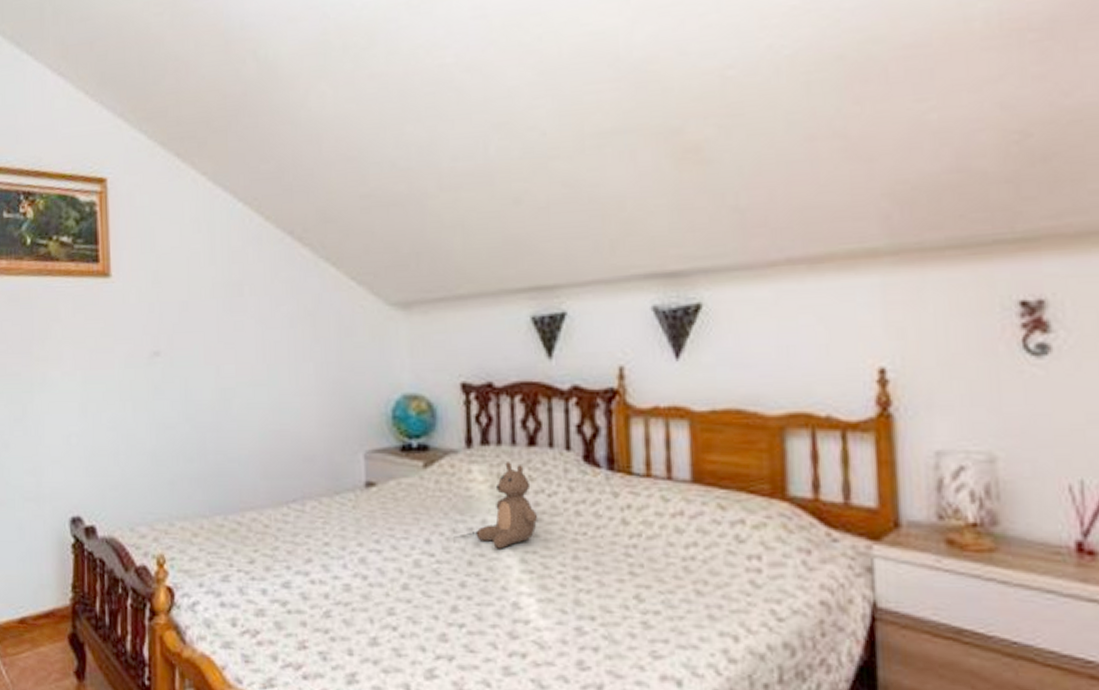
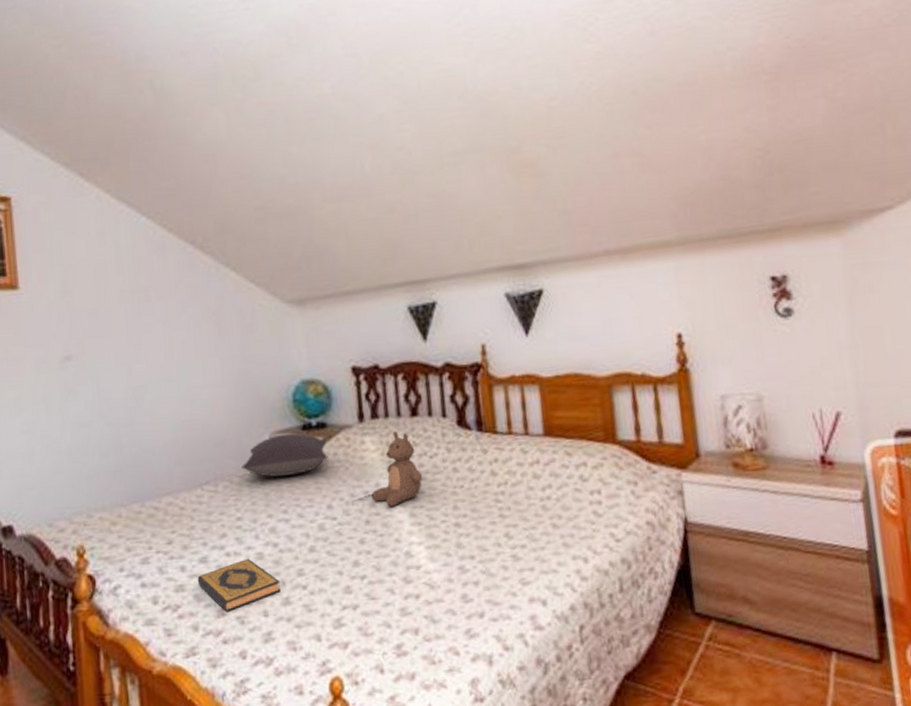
hardback book: none [279,588,368,644] -> present [197,558,281,612]
pillow: none [332,454,429,502] -> present [241,433,328,477]

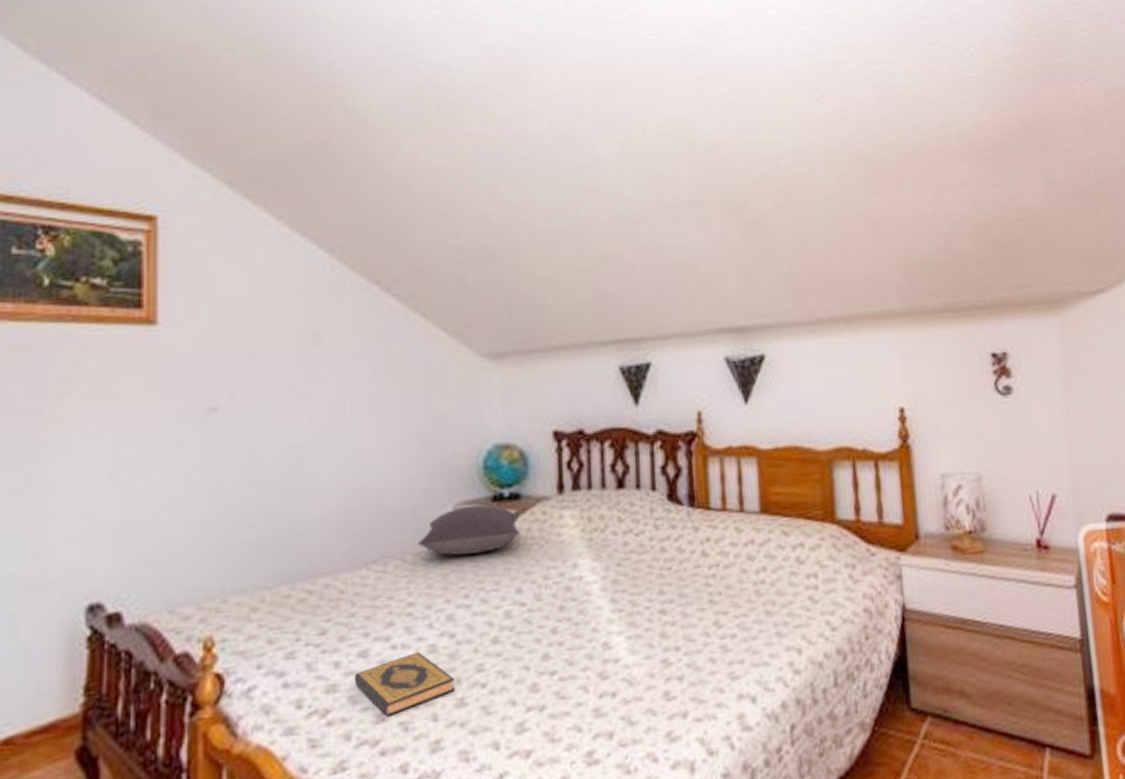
teddy bear: present [372,431,423,507] -> none [569,505,627,592]

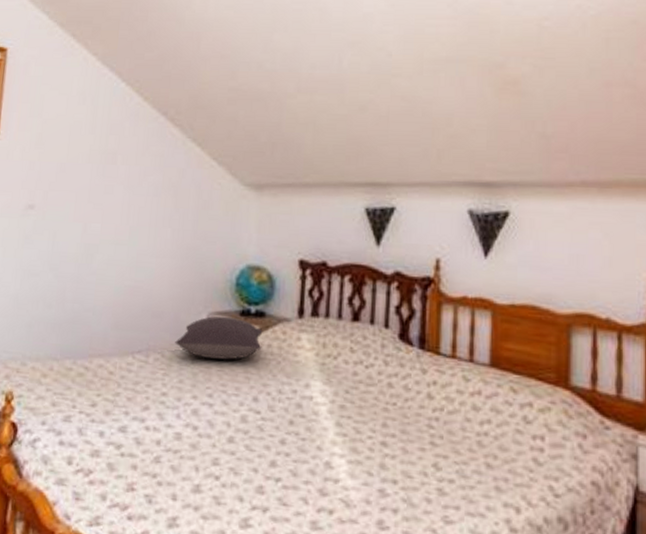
hardback book: present [354,651,455,716] -> none [113,436,194,487]

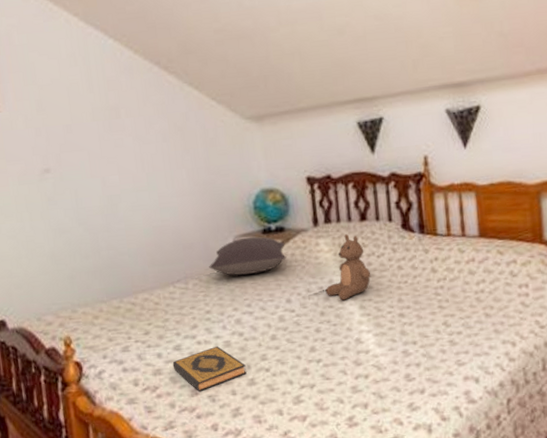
hardback book: none [113,436,194,487] -> present [172,345,247,391]
teddy bear: none [300,333,355,412] -> present [326,234,371,301]

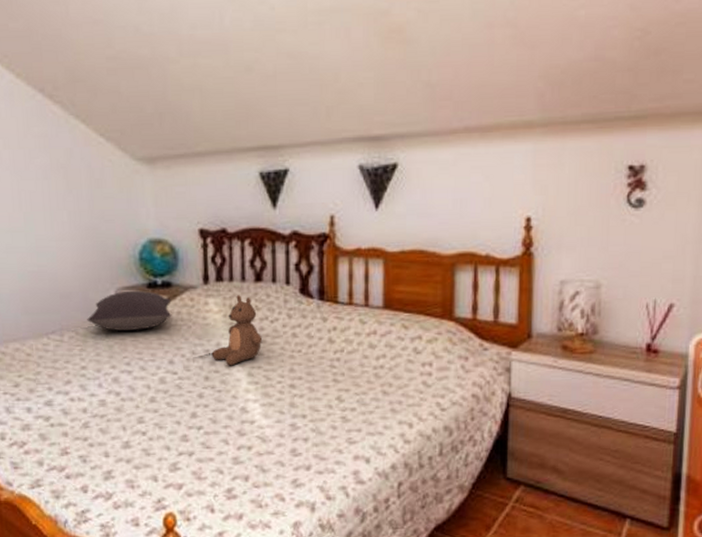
hardback book: present [172,345,247,391] -> none [42,404,121,450]

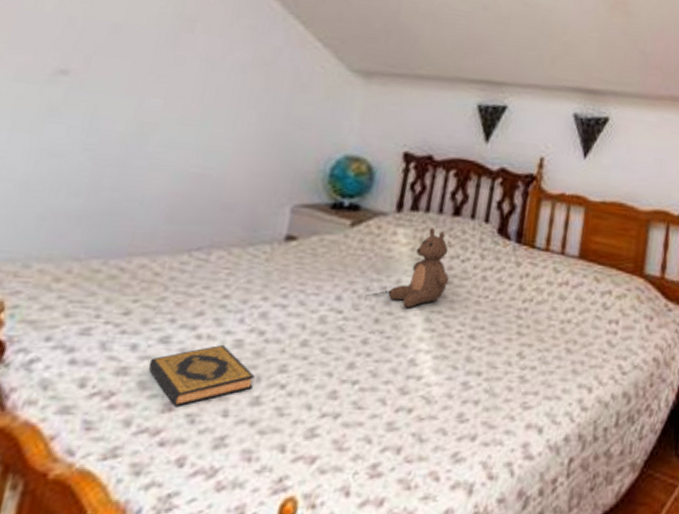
hardback book: none [42,404,121,450] -> present [148,344,255,406]
pillow: present [87,290,172,332] -> none [247,209,356,257]

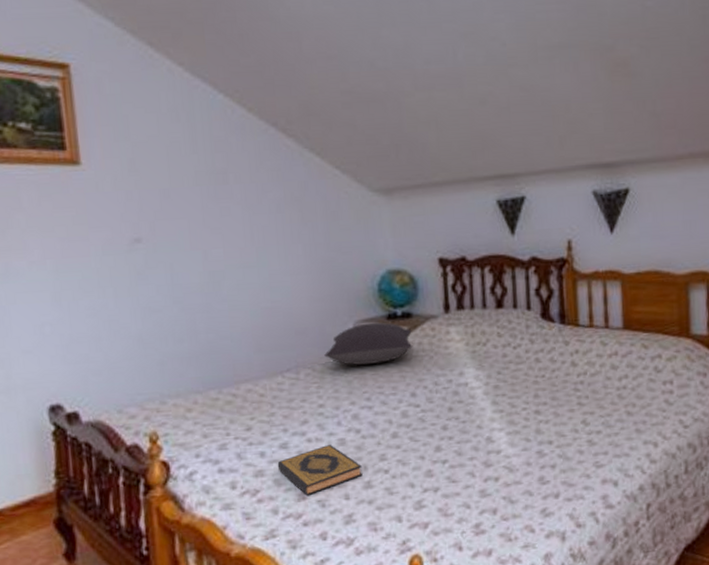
pillow: none [247,209,356,257] -> present [324,322,413,366]
teddy bear: present [389,228,450,308] -> none [456,322,506,395]

